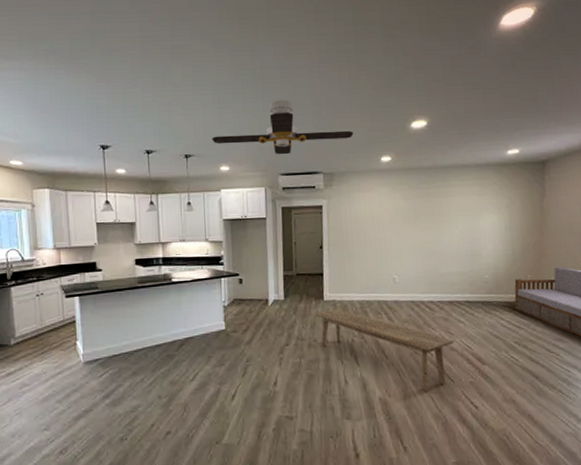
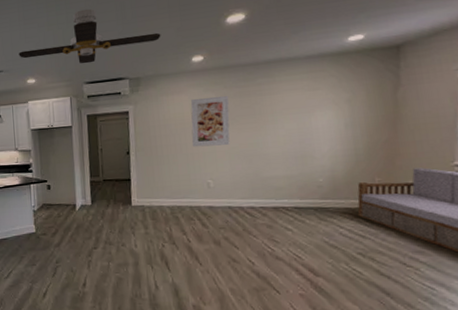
bench: present [315,309,455,392] -> none [123,214,281,302]
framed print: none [379,195,413,244] -> present [190,95,230,147]

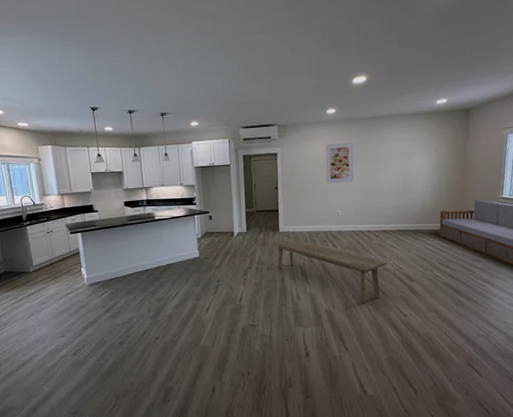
ceiling fan: present [18,9,161,64] -> none [183,62,303,111]
bench: none [123,214,281,302] -> present [272,238,388,304]

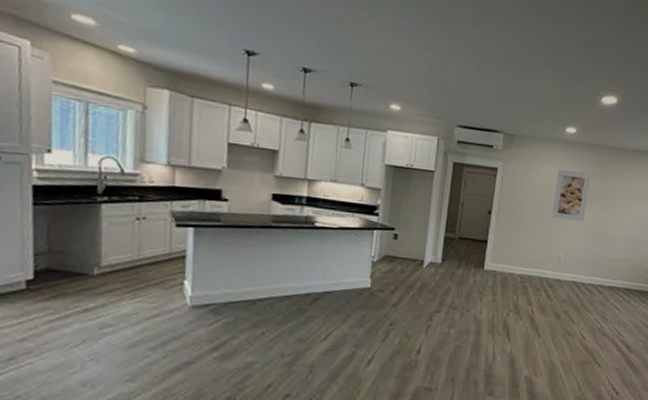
bench: present [272,238,388,304] -> none [472,280,608,374]

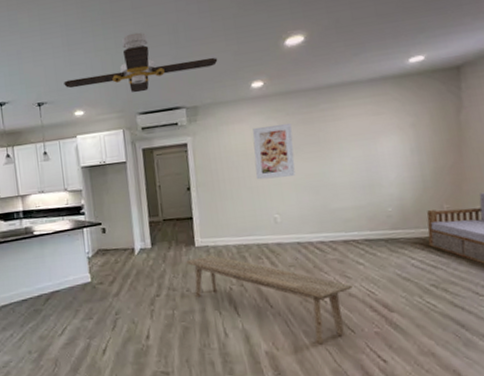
ceiling fan: none [385,42,543,105] -> present [64,32,218,93]
bench: none [472,280,608,374] -> present [186,255,354,344]

